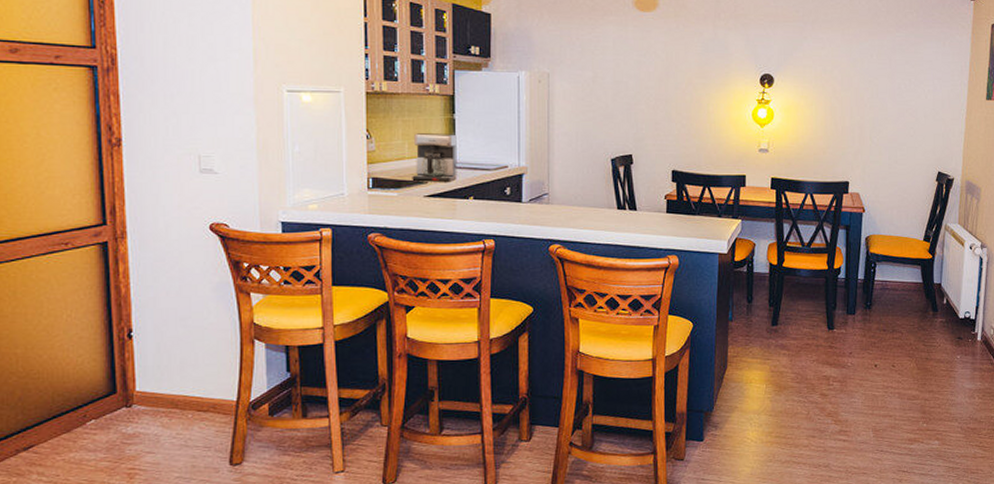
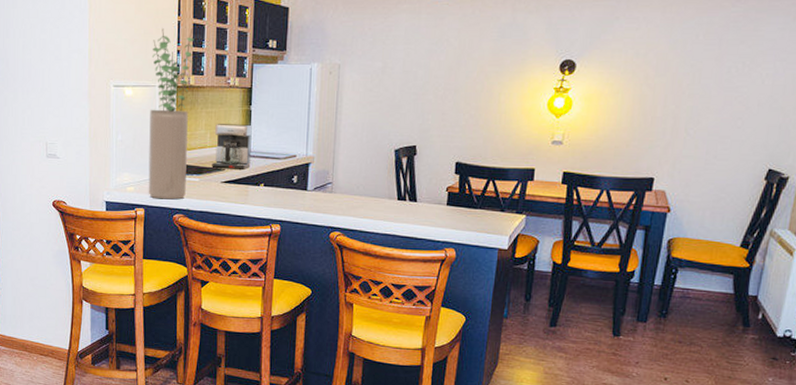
vase: none [333,29,385,217] -> present [148,28,194,200]

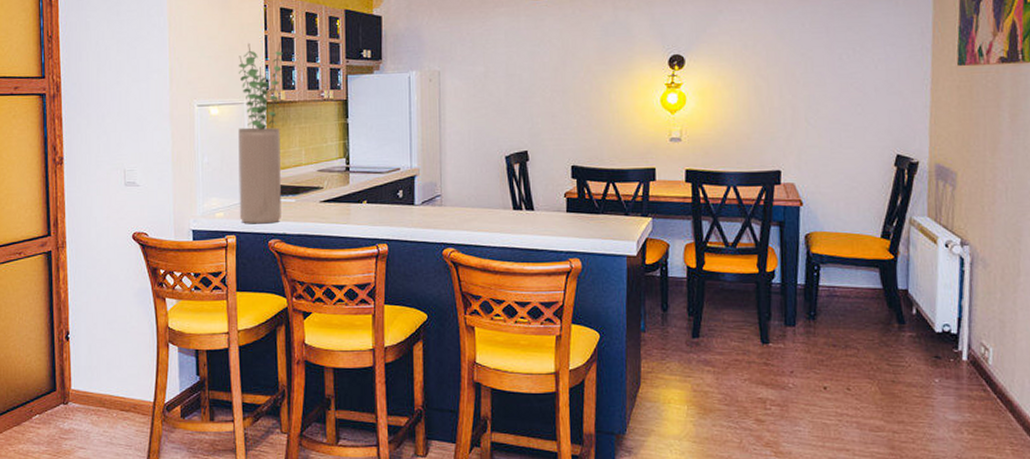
coffee maker: present [212,123,252,171] -> none [308,138,351,188]

